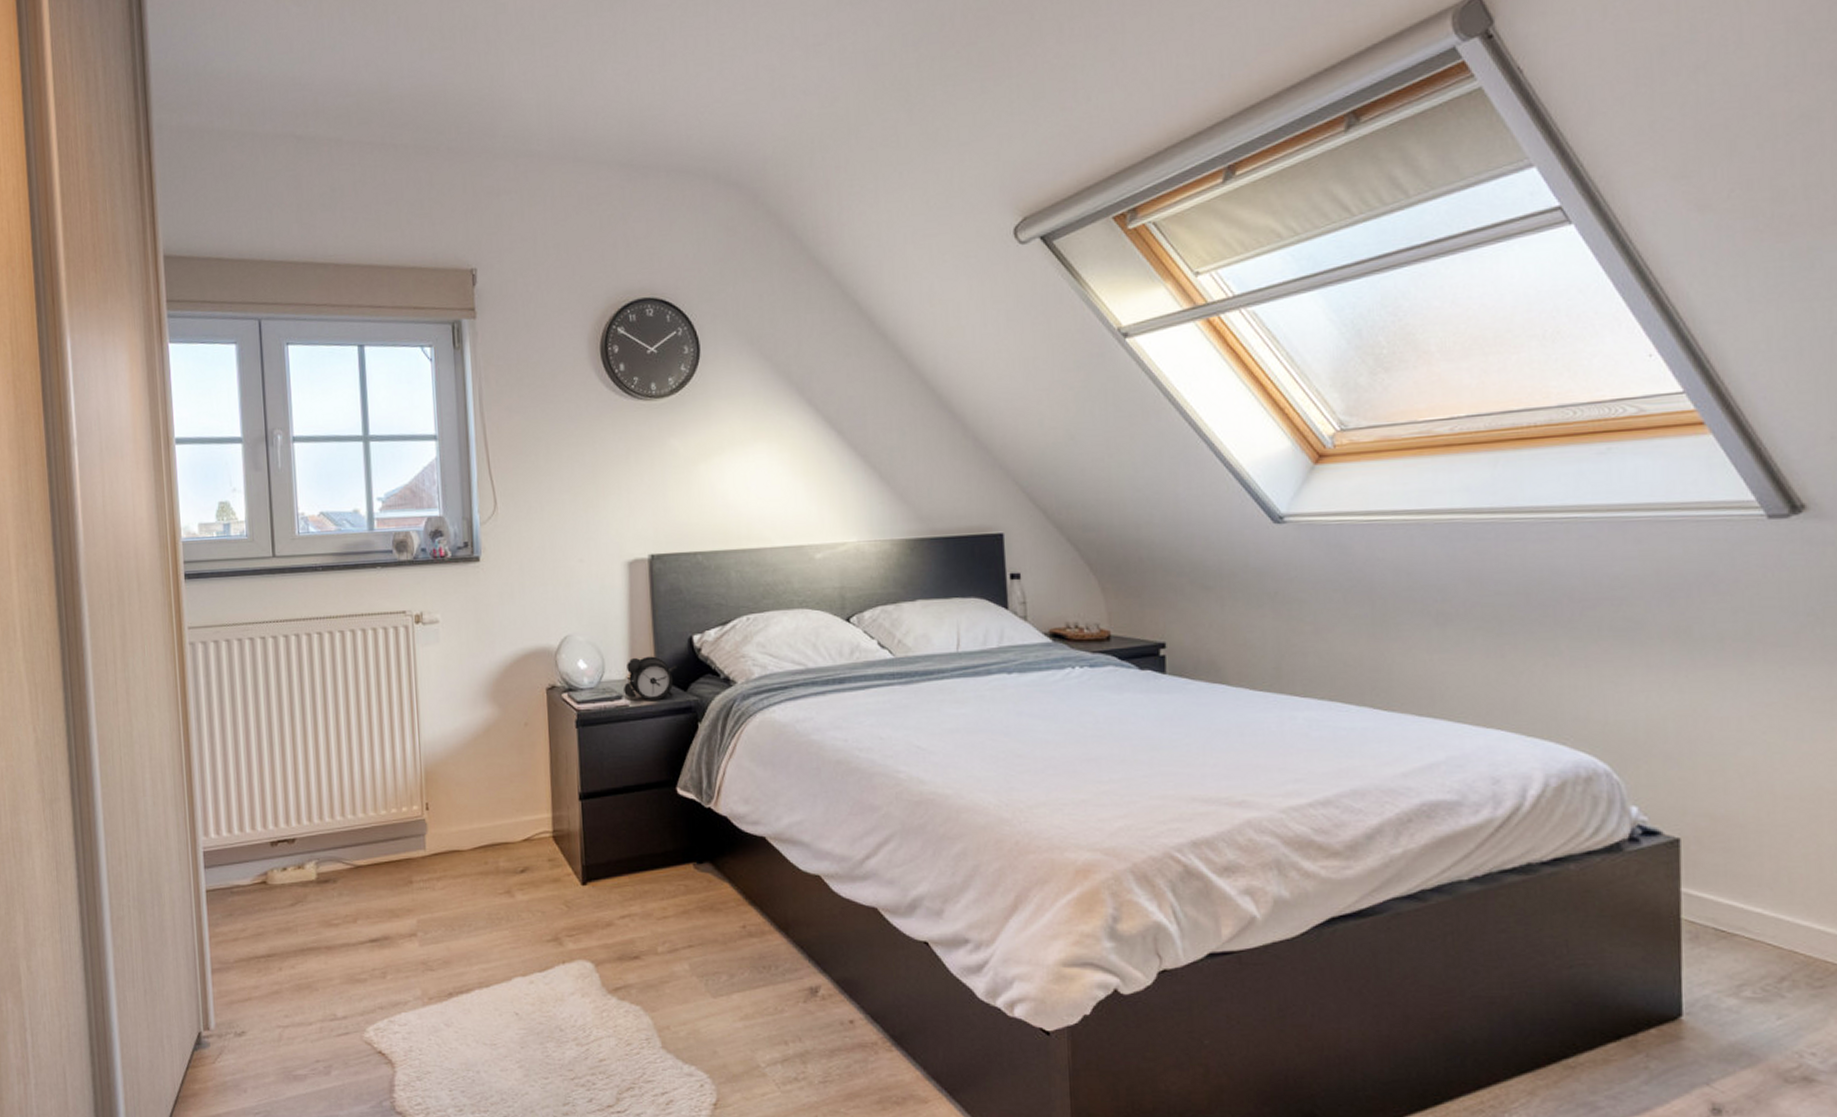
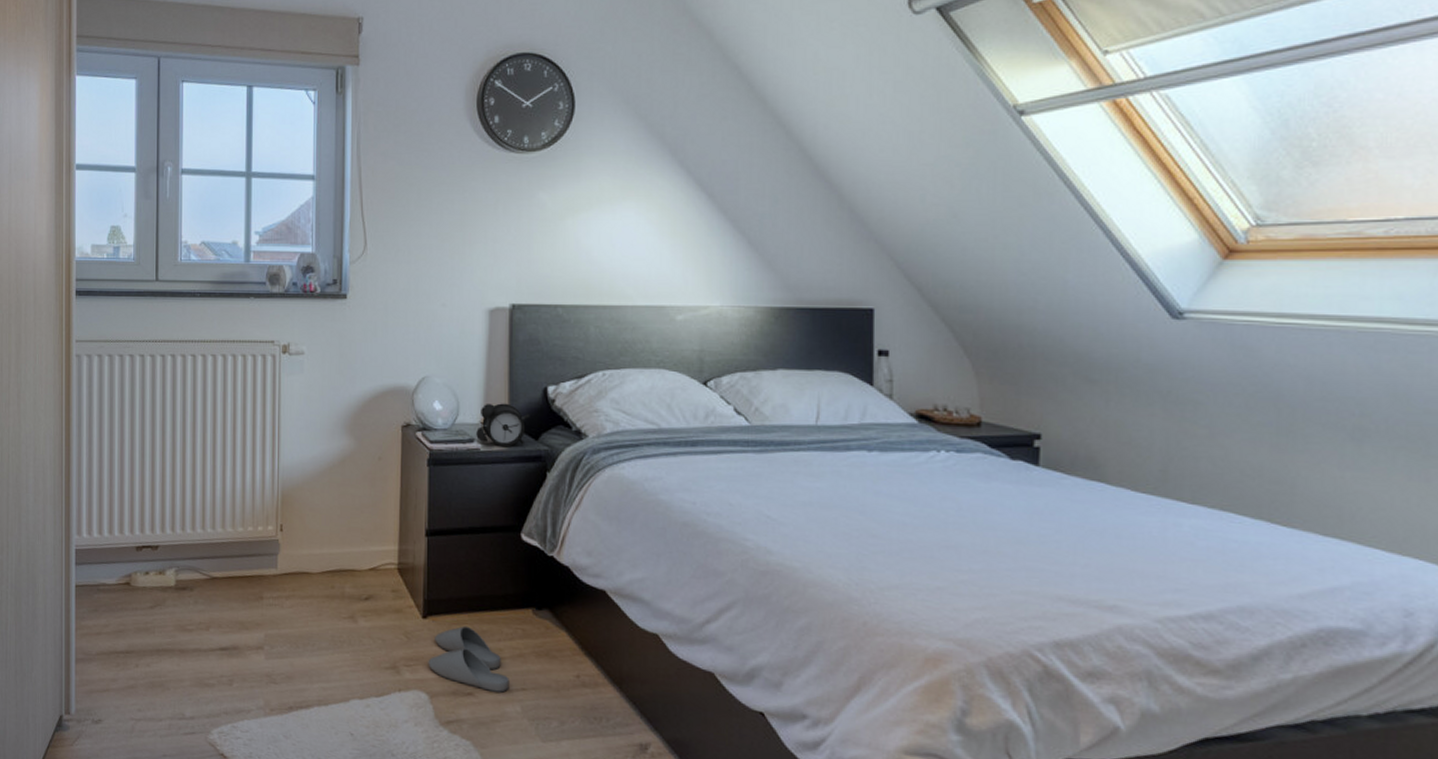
slippers: none [591,888,676,952] -> present [428,625,509,693]

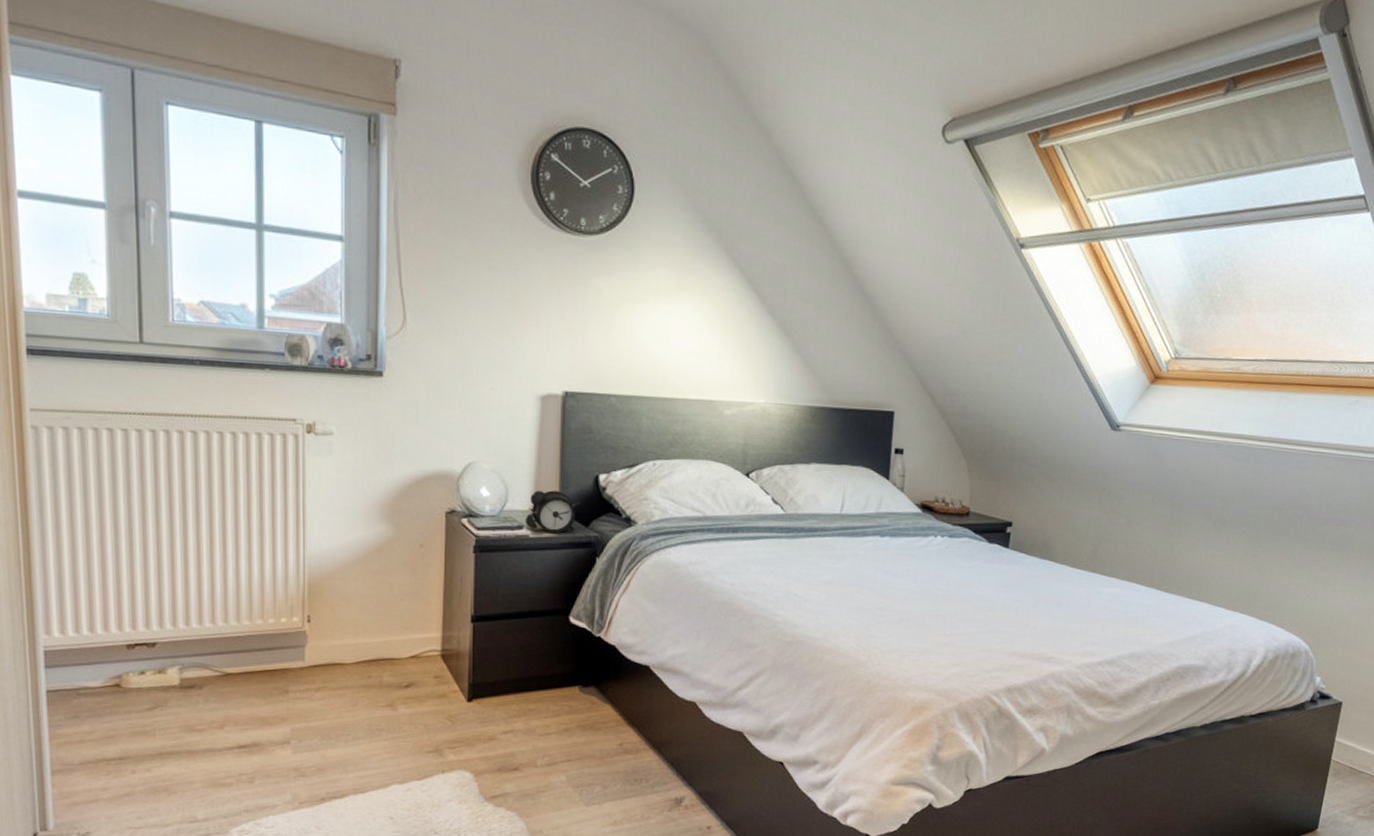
slippers: present [428,625,509,693] -> none [473,706,555,765]

